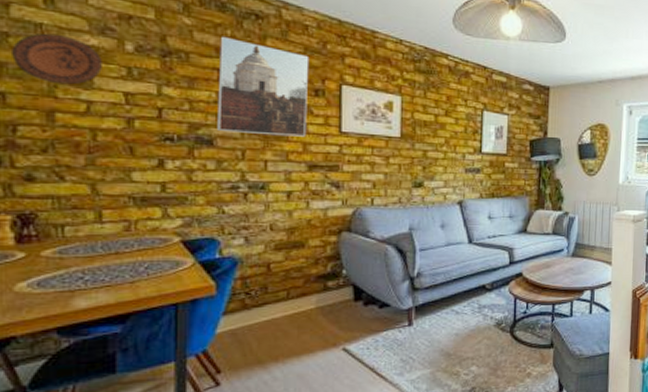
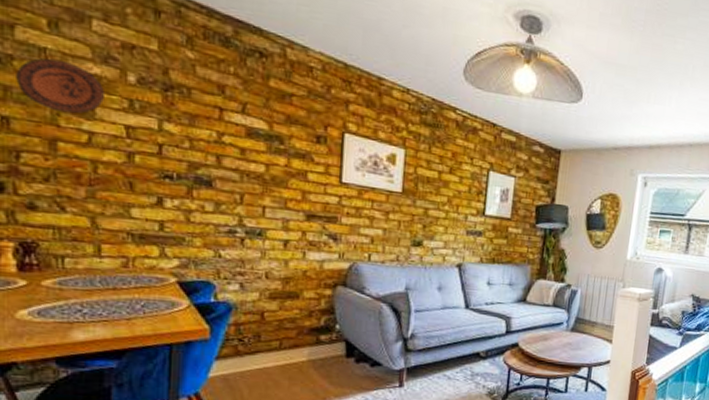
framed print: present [217,36,310,137] -> none [217,73,313,185]

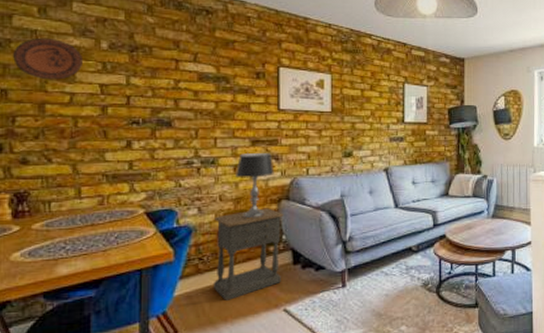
nightstand: none [253,292,339,388] -> present [213,208,284,300]
table lamp: none [286,228,331,303] -> present [236,153,274,219]

